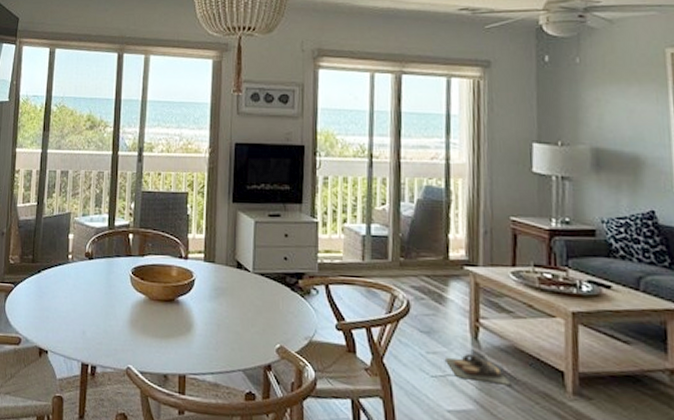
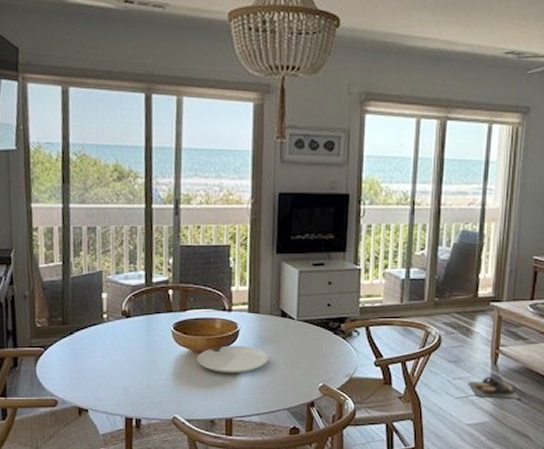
plate: none [152,294,224,326] -> present [196,345,269,374]

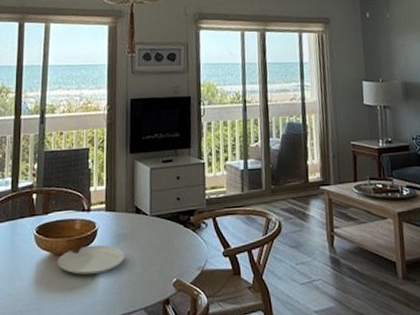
sandal: present [467,377,521,399] -> none [309,259,360,282]

